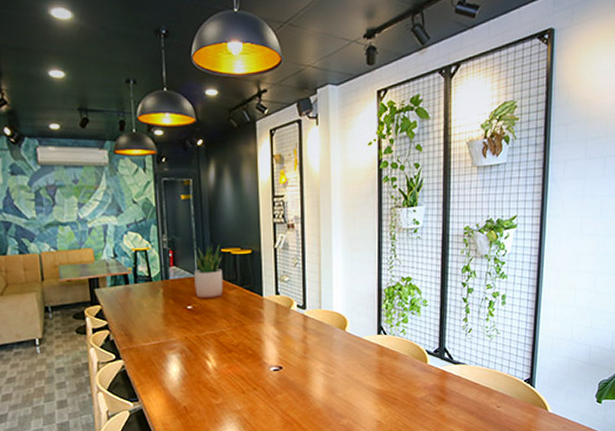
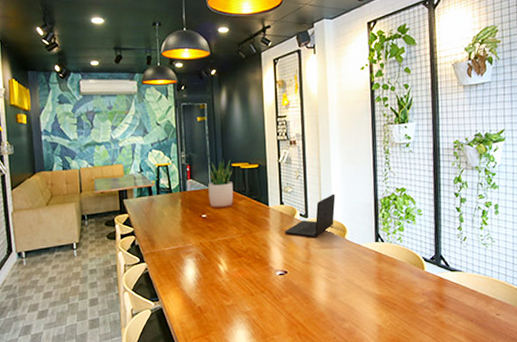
laptop: none [280,283,336,331] -> present [284,194,335,238]

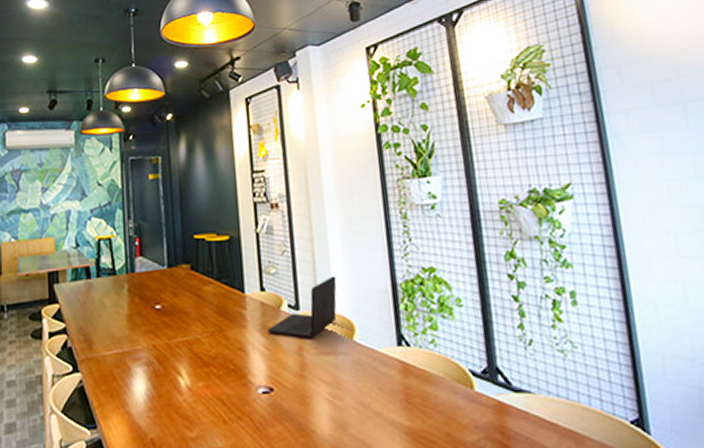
planter: present [208,158,234,209] -> none [163,228,197,298]

